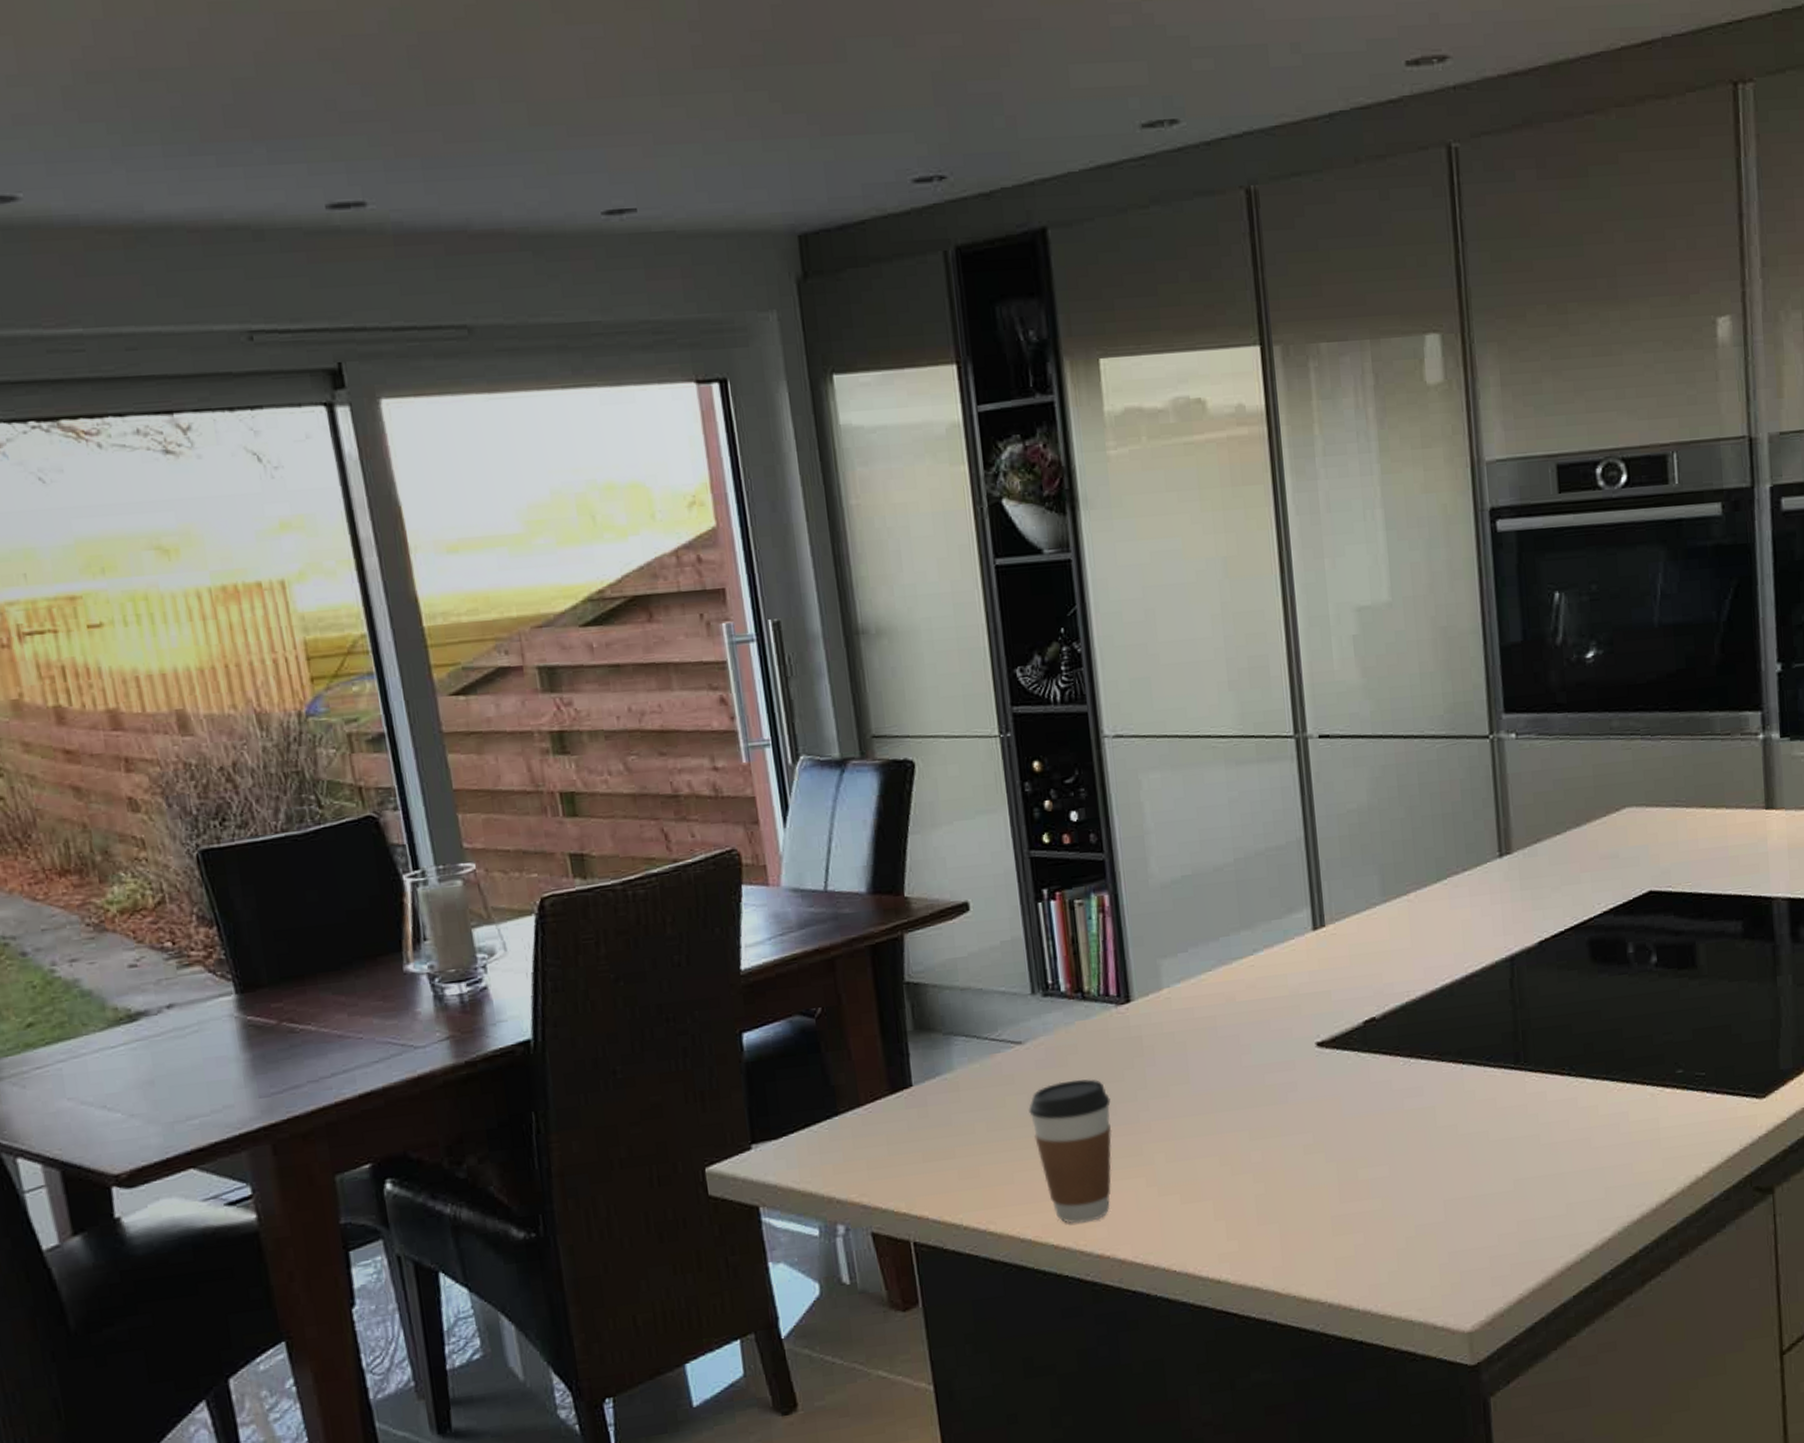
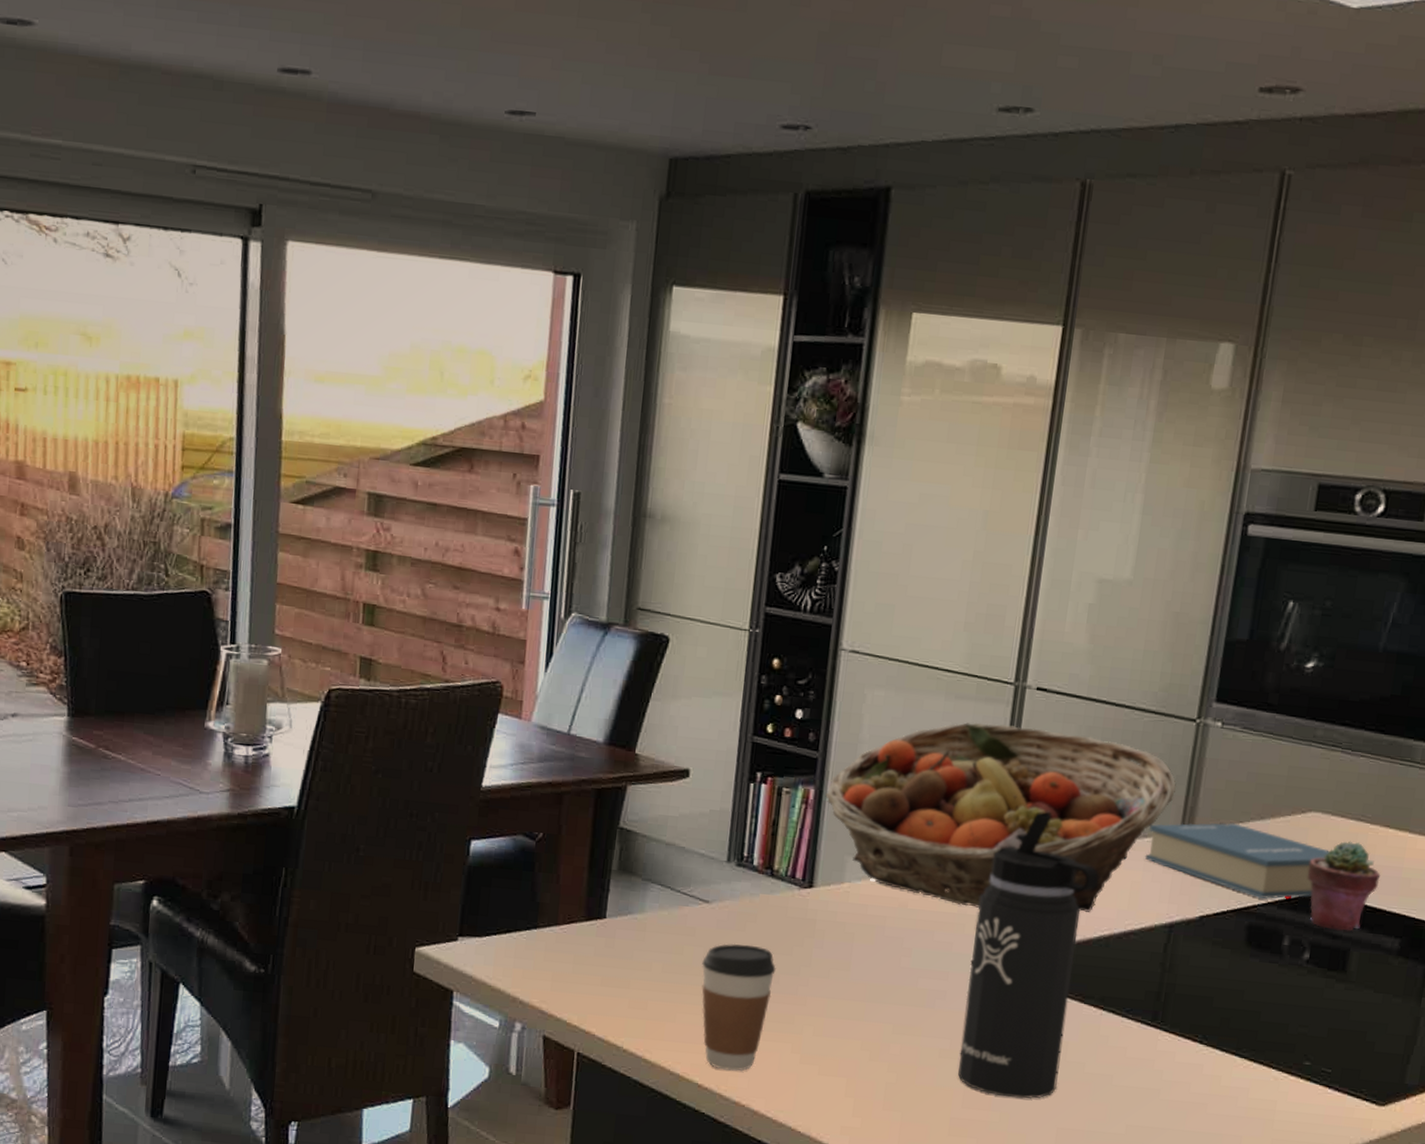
fruit basket: none [1121,775,1486,986] -> present [825,722,1177,912]
thermos bottle: none [1308,865,1435,1182] -> present [957,811,1099,1099]
hardback book: none [1466,836,1653,909] -> present [1145,823,1330,899]
potted succulent: none [1635,828,1709,927] -> present [1307,841,1381,931]

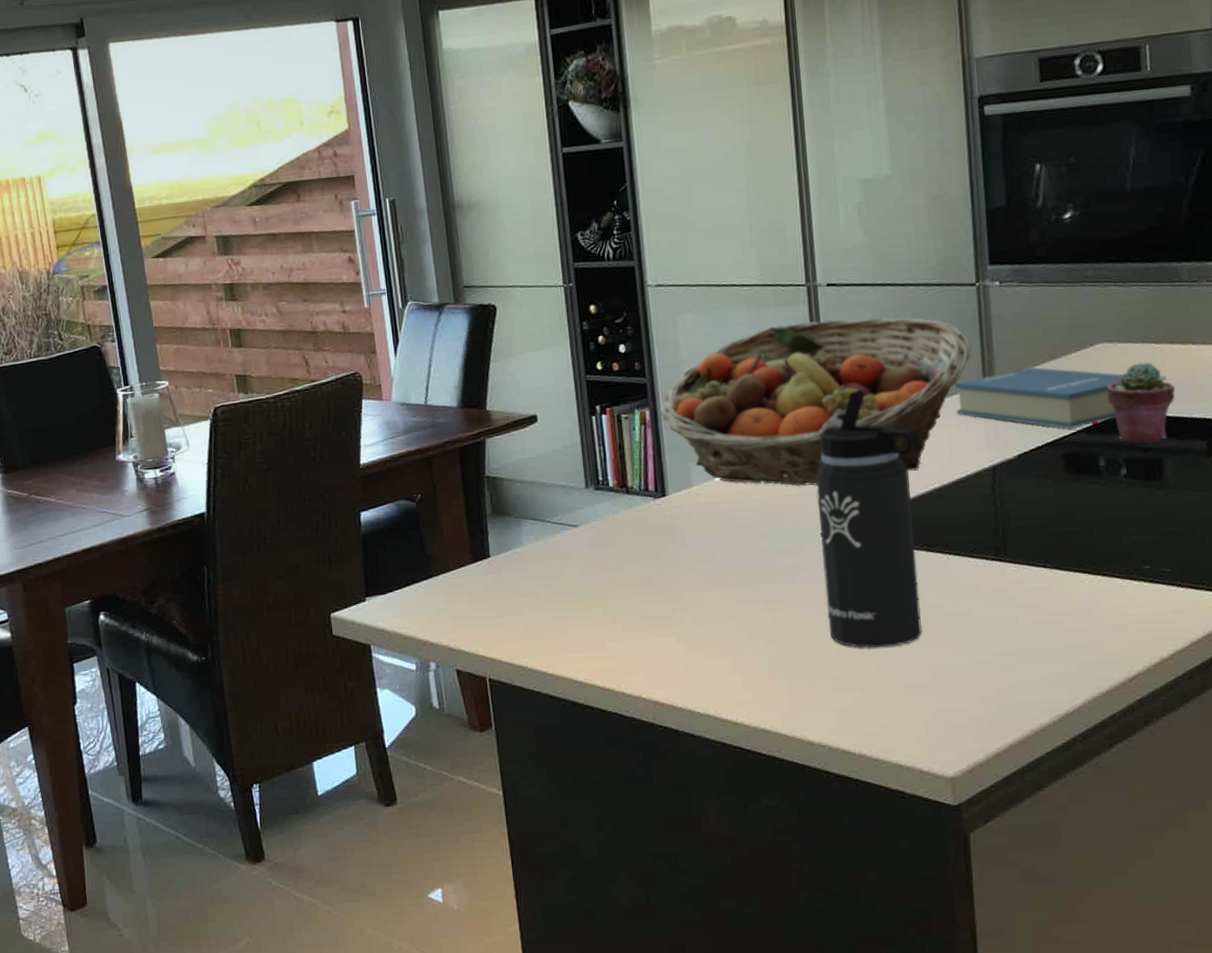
coffee cup: present [701,943,776,1072] -> none [582,556,649,671]

